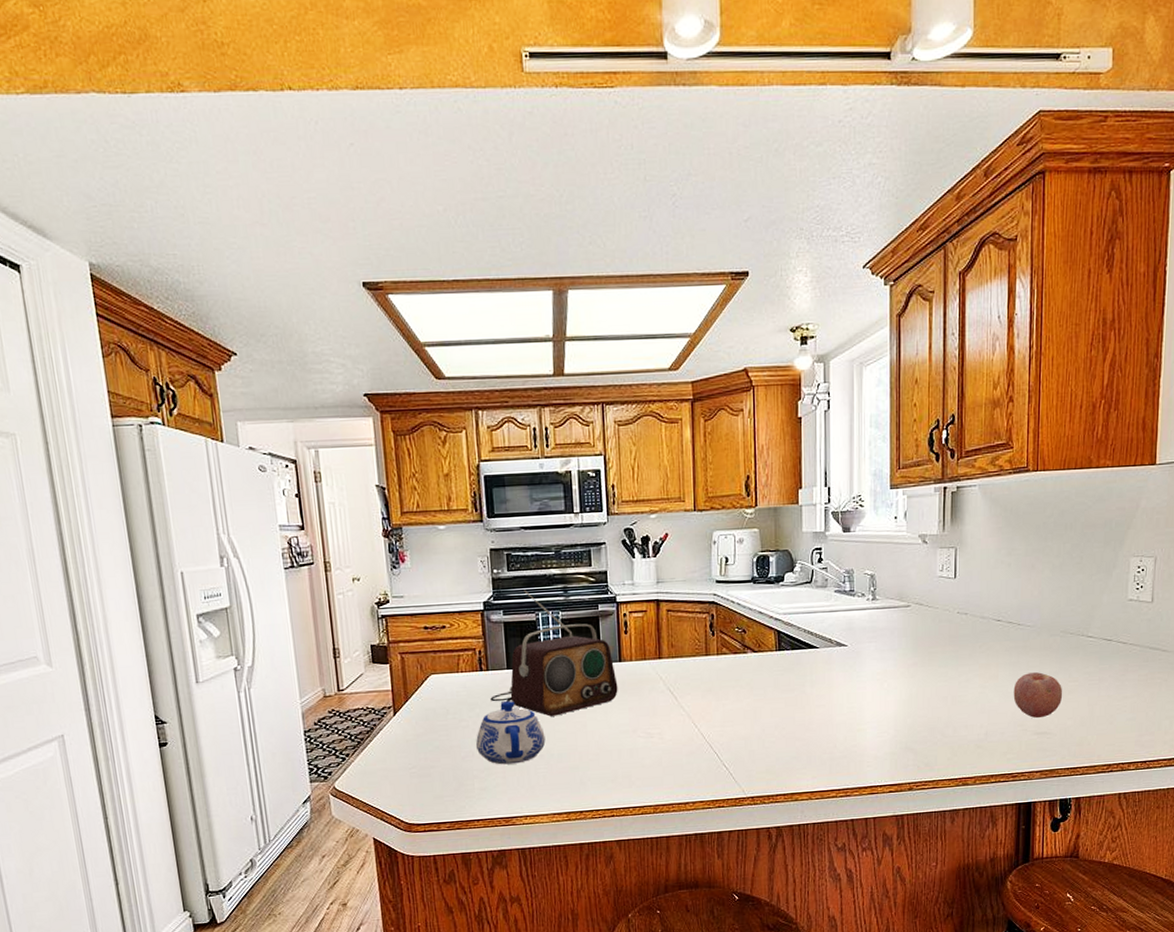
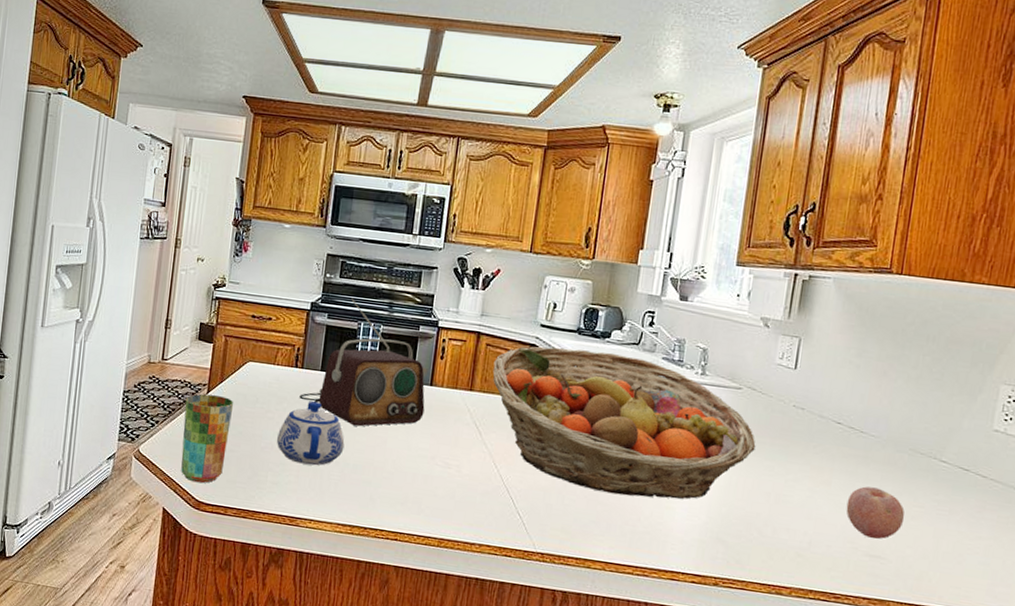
cup: none [372,715,427,806] -> present [181,394,234,483]
fruit basket: none [677,595,929,729] -> present [492,346,756,499]

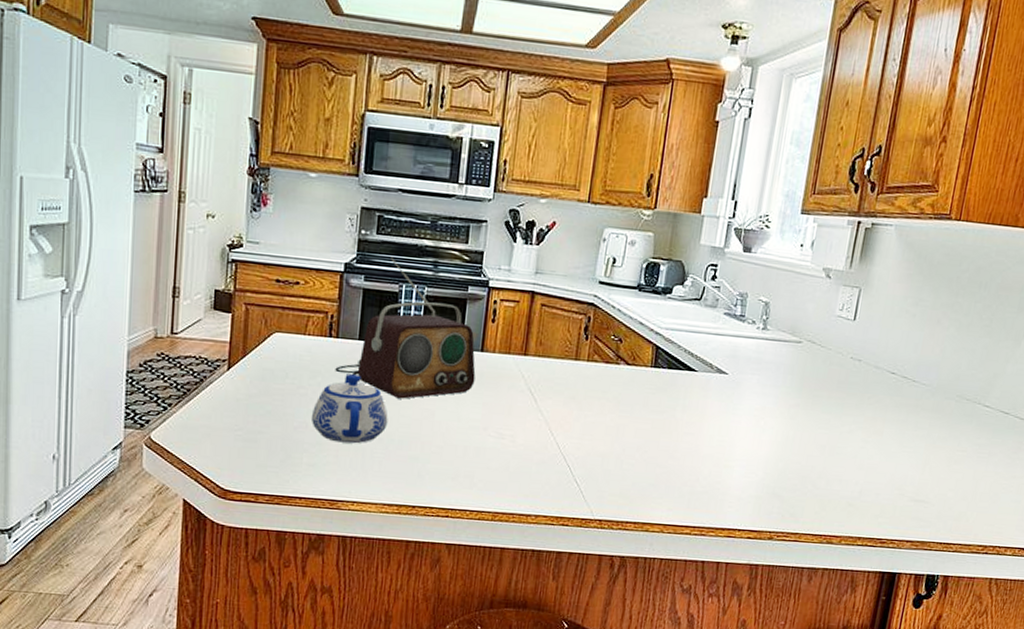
cup: present [181,394,234,483] -> none [201,371,260,470]
fruit basket: present [492,346,756,499] -> none [548,305,814,457]
fruit: present [846,486,905,539] -> none [895,434,949,484]

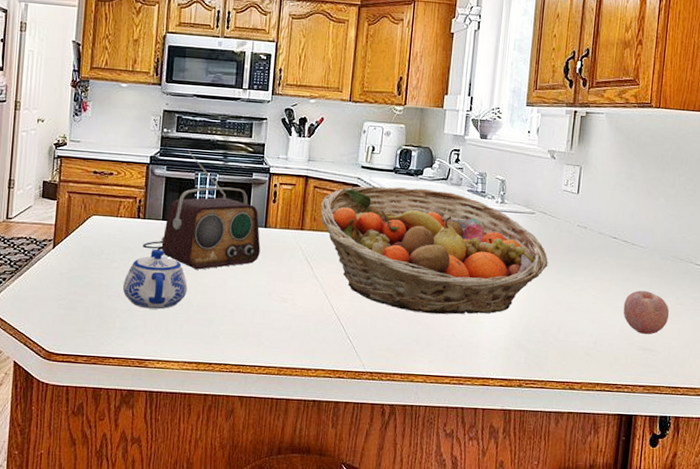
fruit basket: none [548,305,814,457] -> present [321,186,548,315]
fruit: none [895,434,949,484] -> present [623,290,670,334]

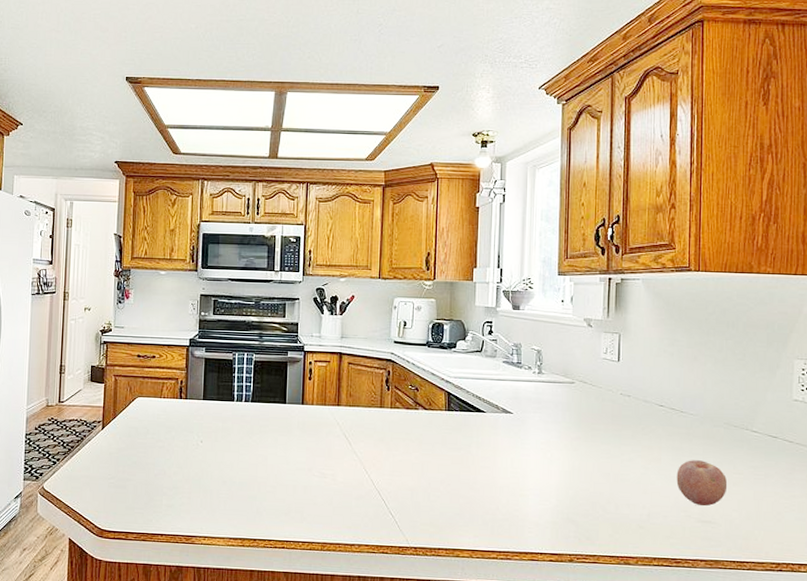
teapot: present [123,248,188,310] -> none [169,427,230,487]
radio: present [143,150,261,270] -> none [185,332,299,447]
fruit basket: present [321,186,548,315] -> none [356,360,592,488]

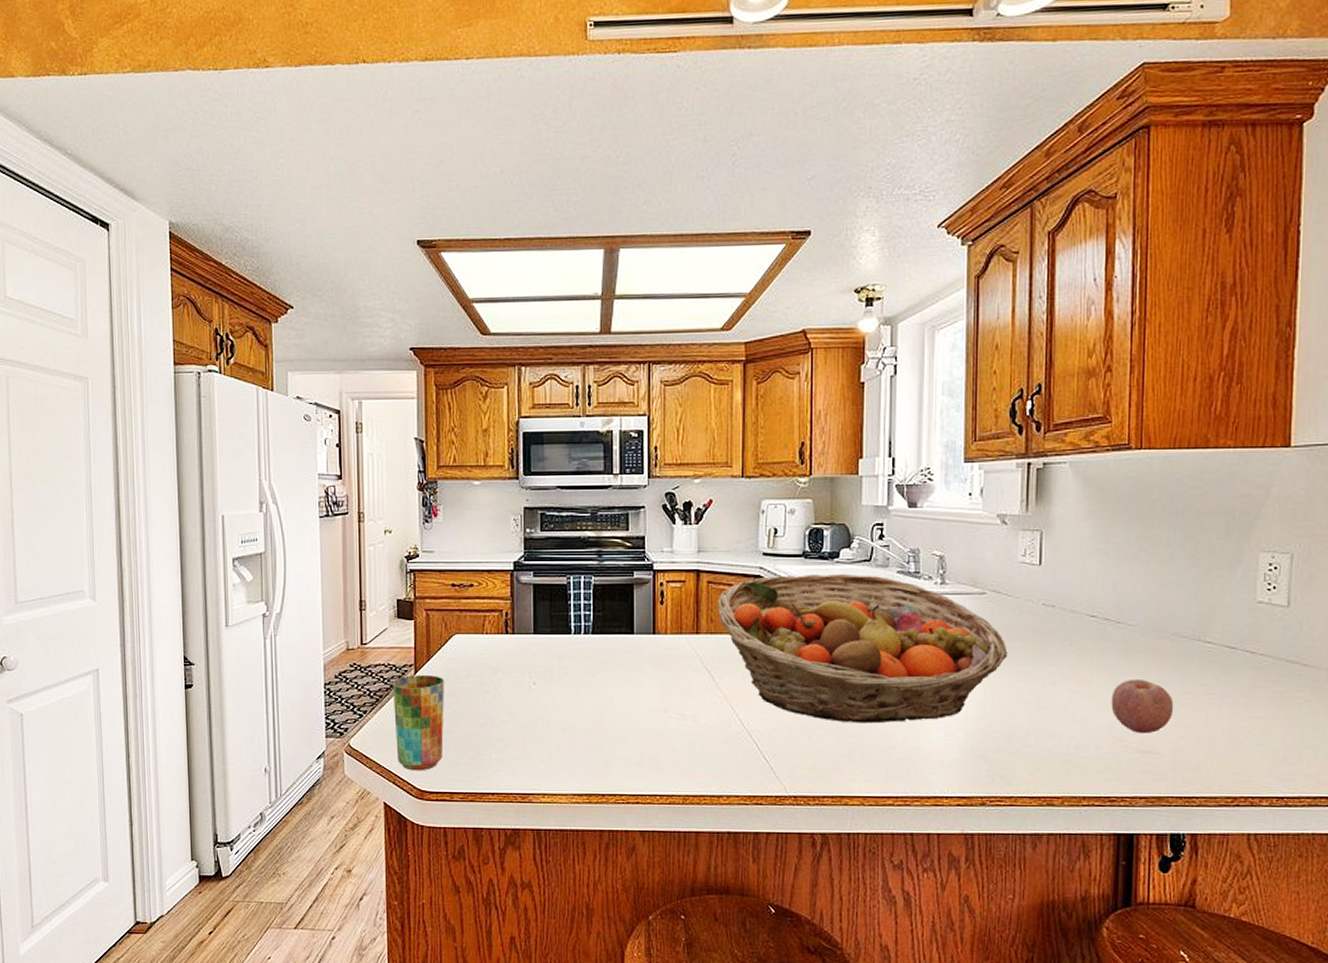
cup: none [82,430,127,513] -> present [392,675,445,771]
fruit basket: none [356,360,592,488] -> present [718,573,1008,724]

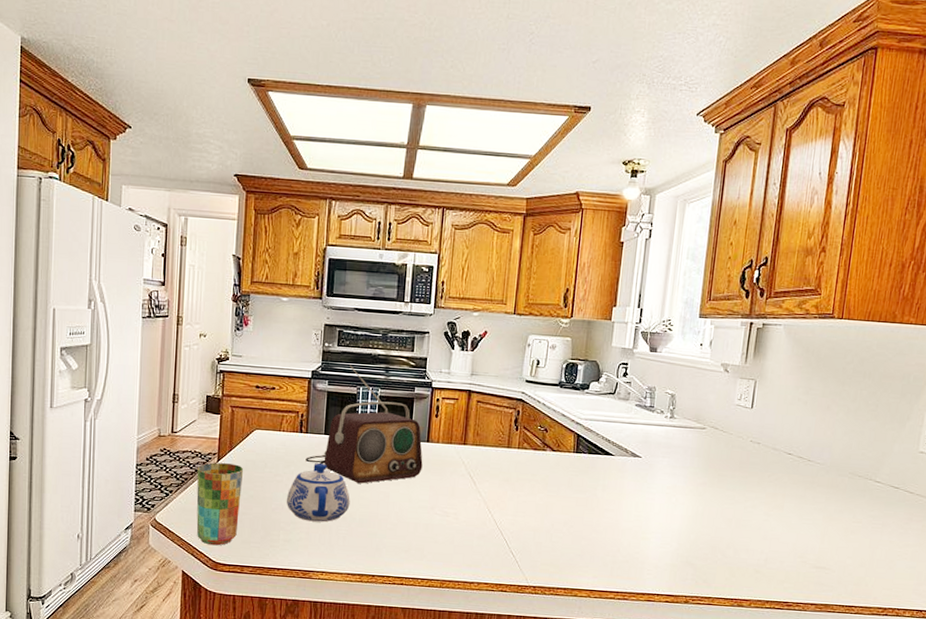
teapot: none [497,667,569,736] -> present [287,462,350,522]
radio: none [514,551,650,688] -> present [305,365,423,484]
fruit basket: present [718,573,1008,724] -> none [484,400,719,530]
fruit: present [1111,680,1174,733] -> none [796,508,846,553]

